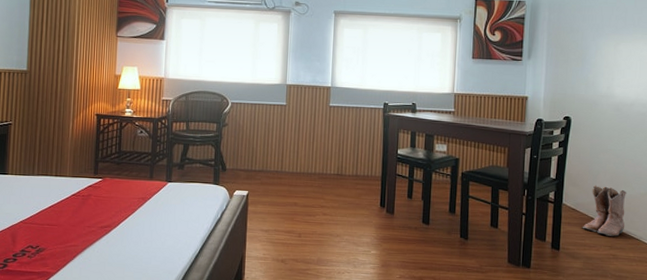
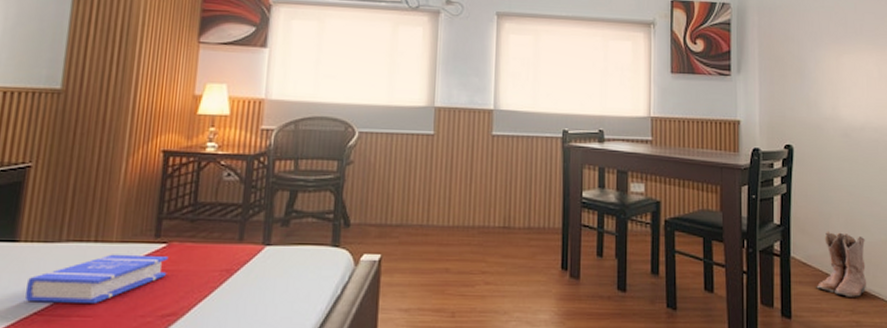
book: none [14,184,104,217] -> present [25,254,169,303]

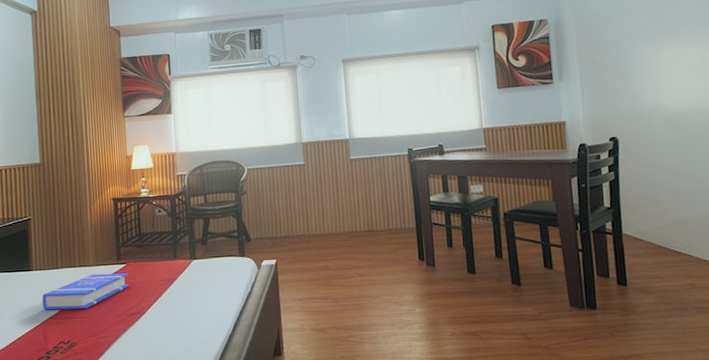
boots: present [816,230,867,297] -> none [649,208,700,264]

